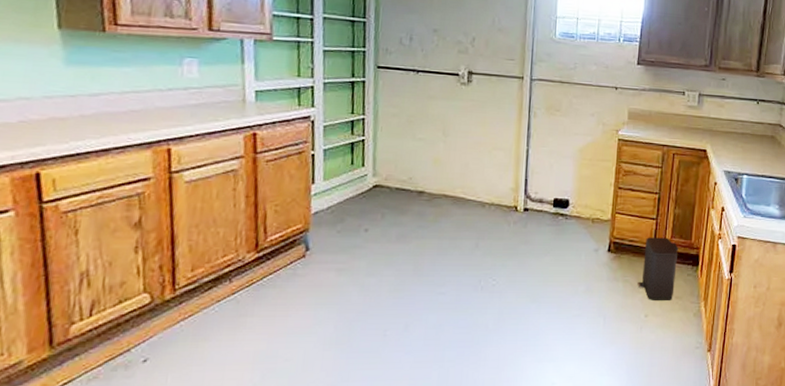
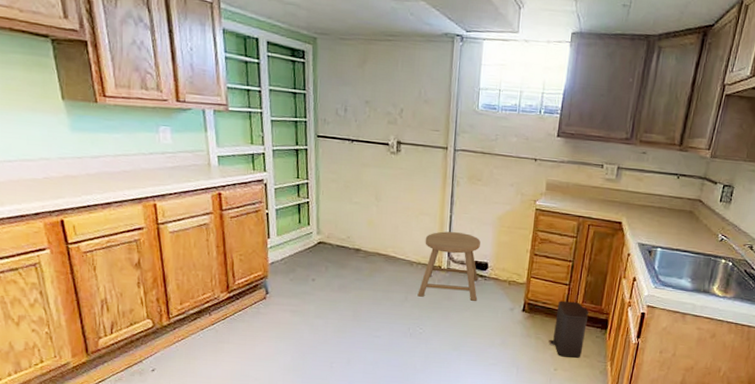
stool: none [490,167,560,243] -> present [417,231,480,301]

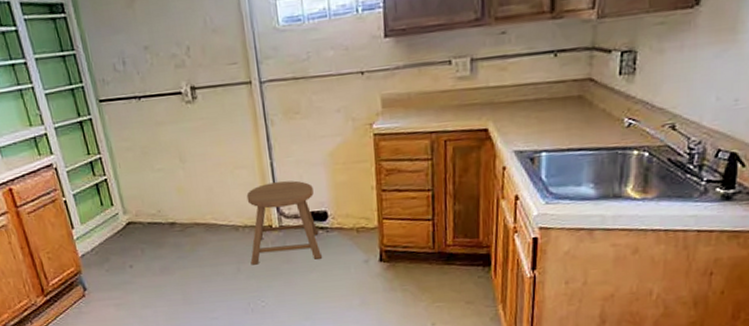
pedal bin: present [548,301,589,358] -> none [419,238,464,308]

